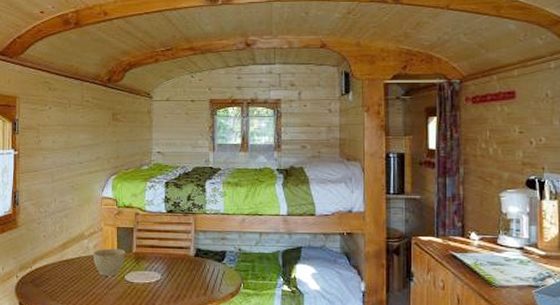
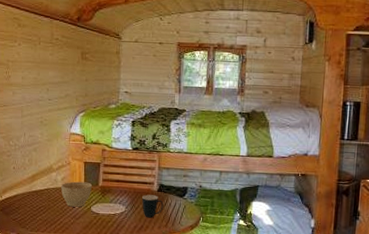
mug: none [178,260,201,286] -> present [142,194,164,218]

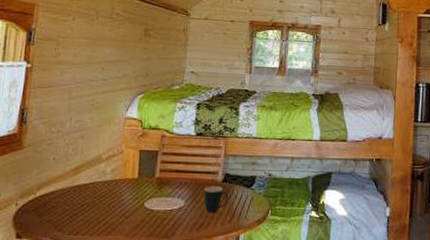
planter bowl: present [61,181,92,207] -> none [110,173,147,203]

